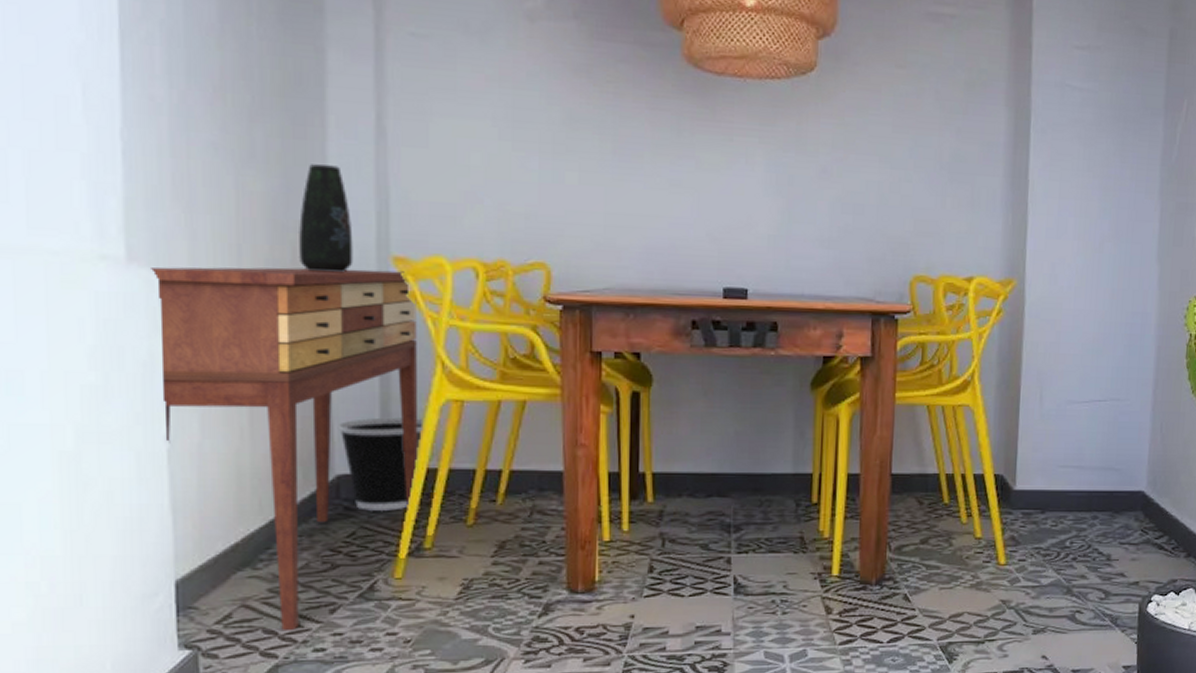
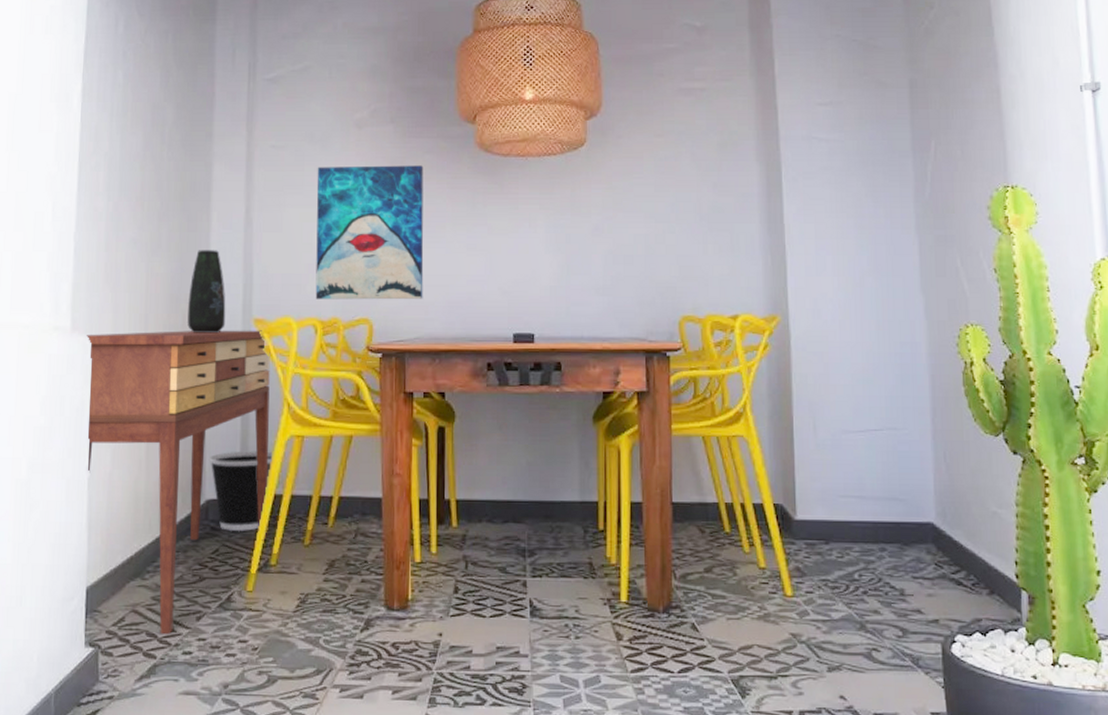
wall art: none [474,67,616,242] -> present [315,165,424,300]

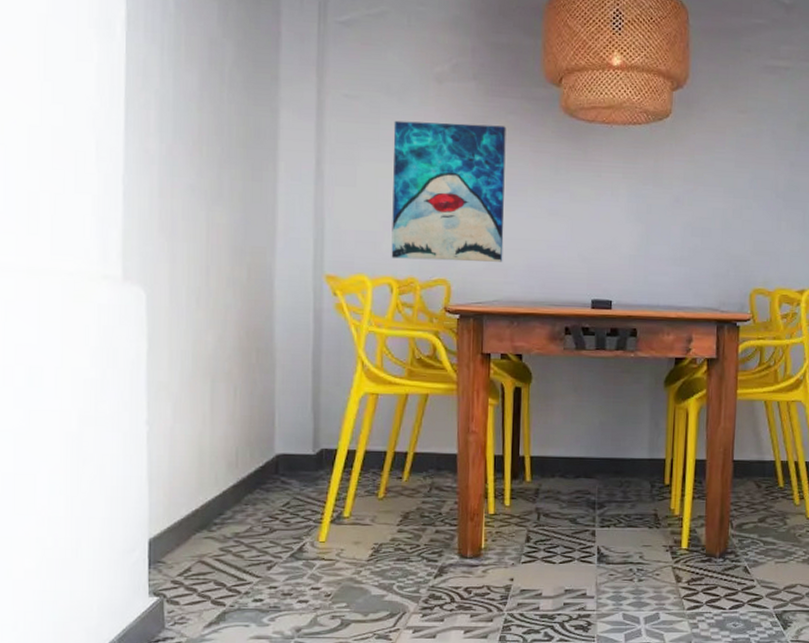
console table: present [87,330,270,634] -> none [141,284,343,583]
vase: present [187,250,226,334] -> none [253,201,295,289]
wastebasket: present [210,451,273,531] -> none [279,407,346,485]

